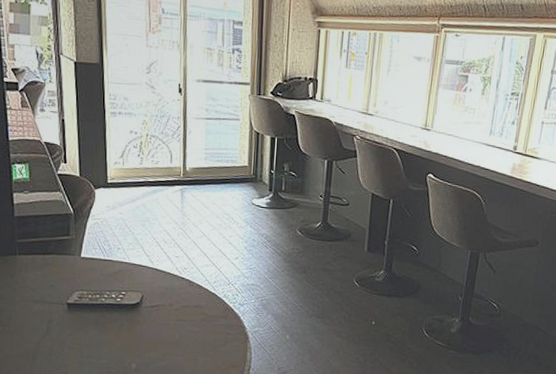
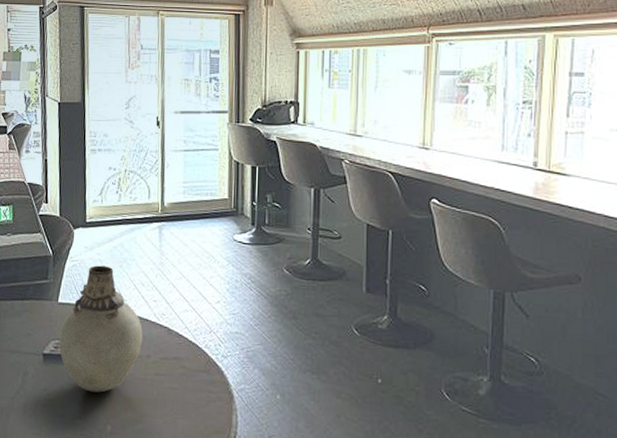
vase: none [84,223,165,336] -> present [59,265,143,393]

